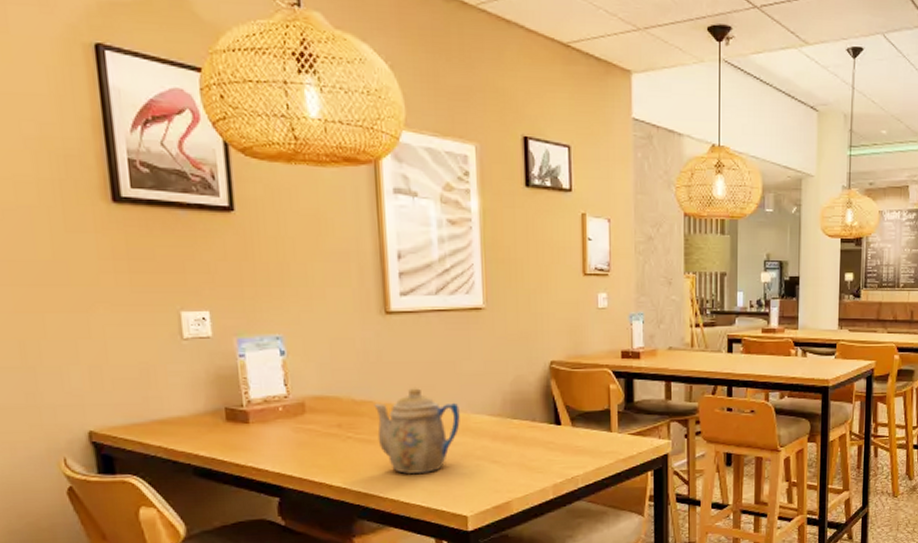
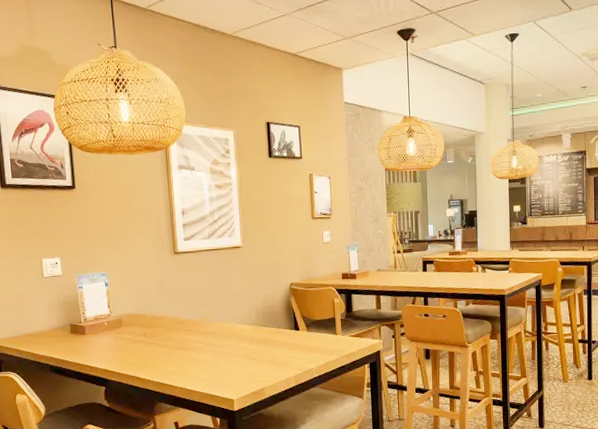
teapot: present [374,387,460,475] -> none [168,305,227,369]

